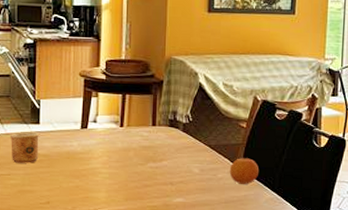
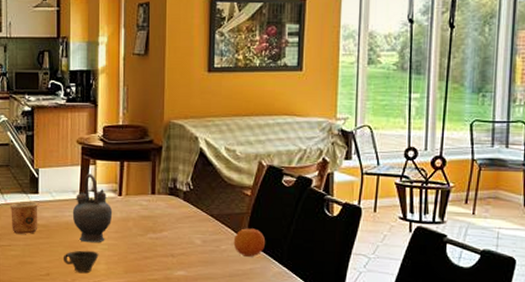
cup: none [63,179,100,201] -> present [63,250,99,274]
teapot: none [73,105,114,172] -> present [72,174,113,243]

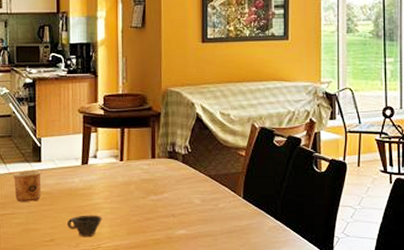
teapot: present [72,174,113,243] -> none [75,141,115,207]
fruit: present [233,228,266,257] -> none [230,186,261,213]

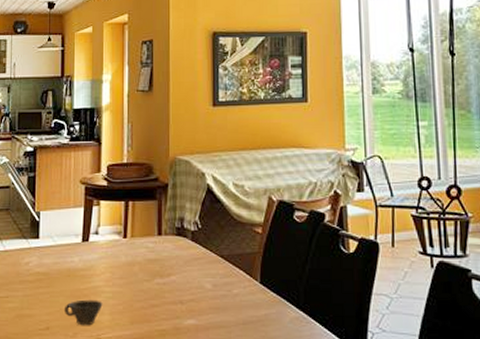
cup: present [14,170,42,202] -> none [9,248,39,283]

